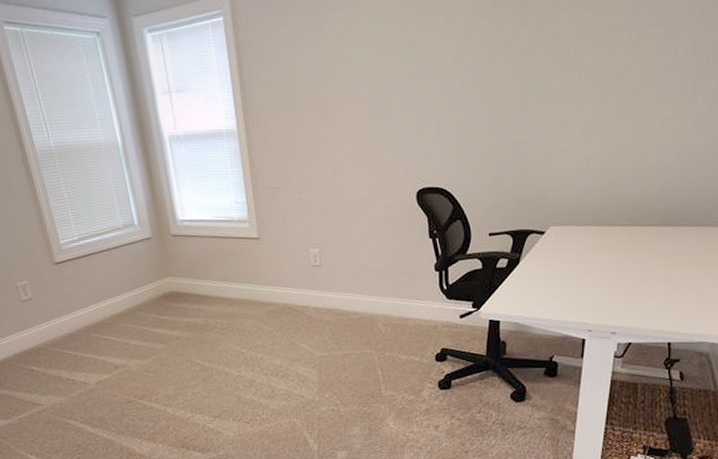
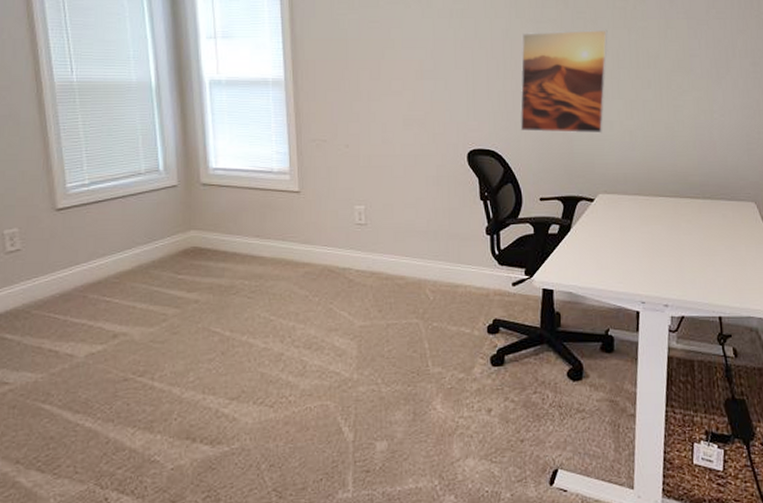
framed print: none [470,46,570,167] -> present [520,29,608,134]

